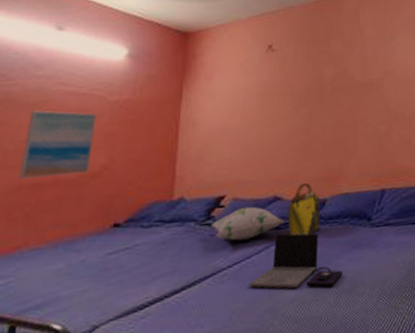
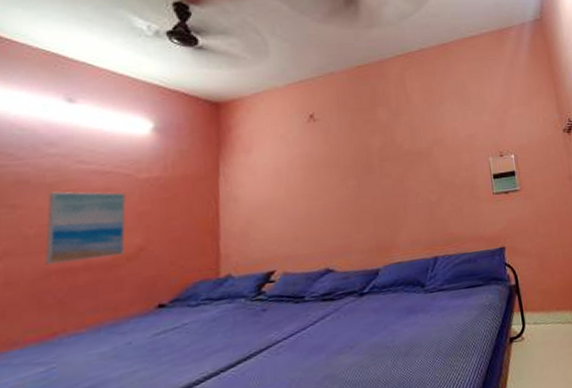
decorative pillow: present [211,206,285,241] -> none [262,280,338,314]
laptop computer: present [249,233,343,289] -> none [306,302,399,357]
tote bag: present [287,182,321,236] -> none [340,254,375,306]

